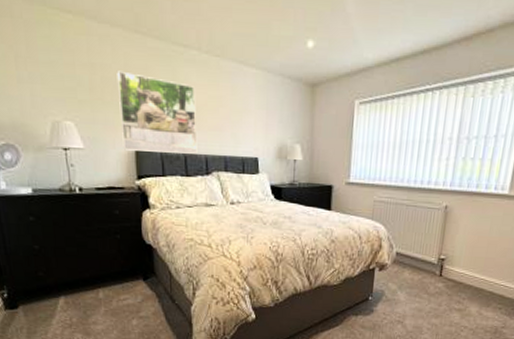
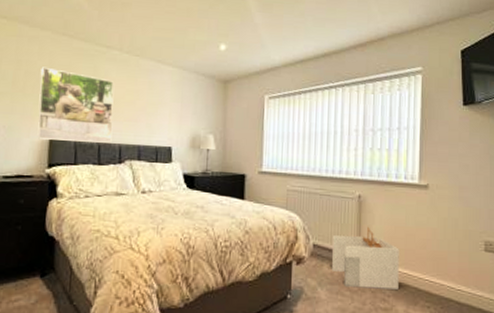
architectural model: none [412,236,480,293] -> present [331,226,399,290]

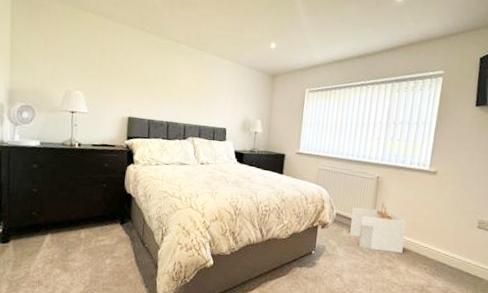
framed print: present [37,66,114,143] -> none [118,56,181,123]

